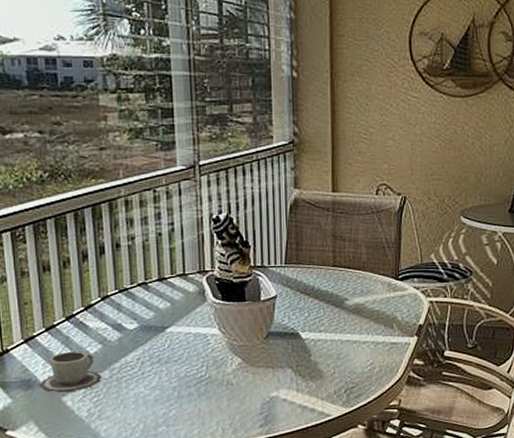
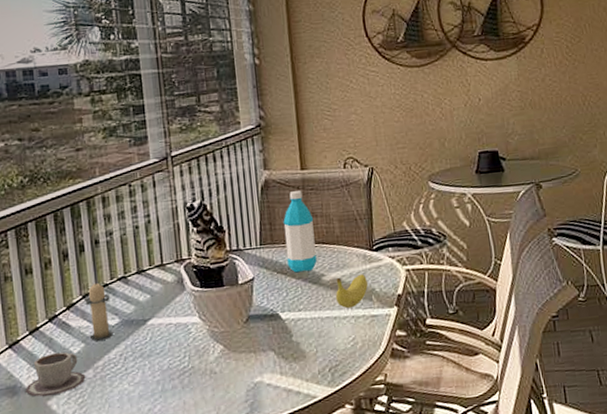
candle: none [103,283,132,343] -> present [84,279,114,341]
water bottle: none [310,213,341,295] -> present [283,190,317,273]
fruit: none [358,302,391,334] -> present [336,274,369,309]

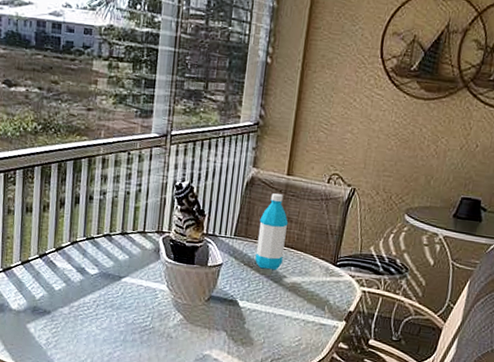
cup: present [25,352,86,397] -> none [10,285,62,321]
candle: present [84,279,114,341] -> none [70,231,95,285]
fruit: present [336,274,369,309] -> none [292,282,325,313]

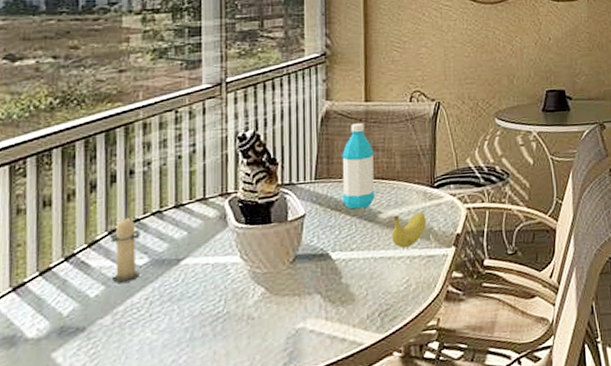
candle: none [70,231,95,285] -> present [110,214,142,283]
fruit: none [292,282,325,313] -> present [392,212,427,248]

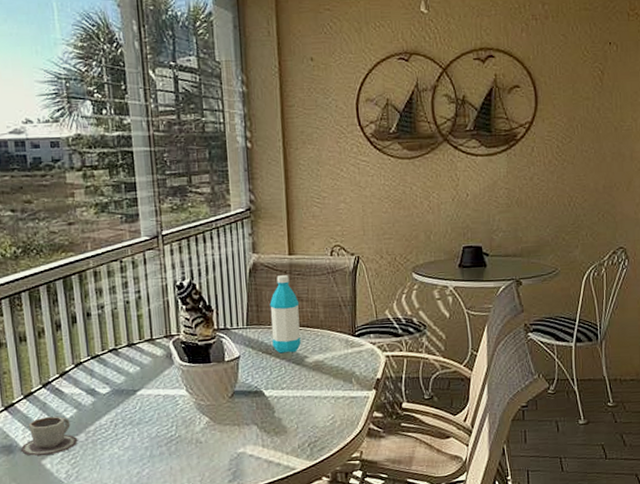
cup: none [25,295,102,348] -> present [20,416,78,456]
candle: present [110,214,142,283] -> none [77,350,105,408]
fruit: present [392,212,427,248] -> none [318,358,349,389]

